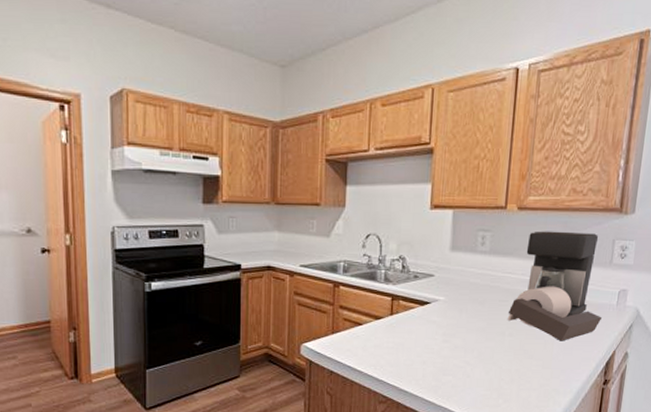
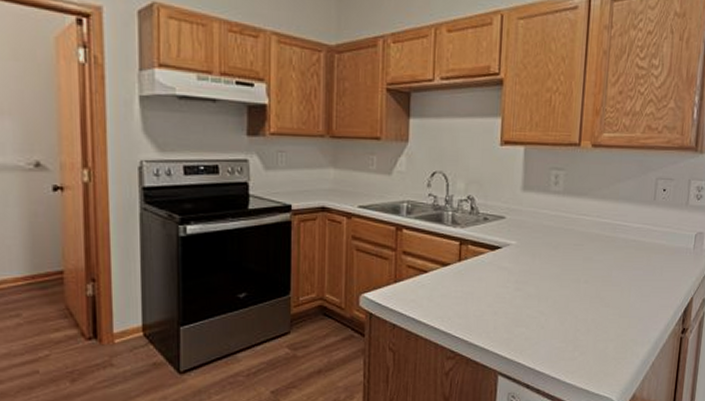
paper towel holder: present [507,286,601,341] -> none [582,228,679,288]
coffee maker: present [526,231,598,317] -> none [601,170,674,261]

